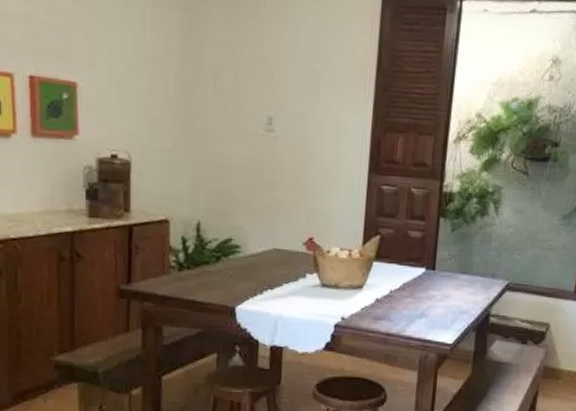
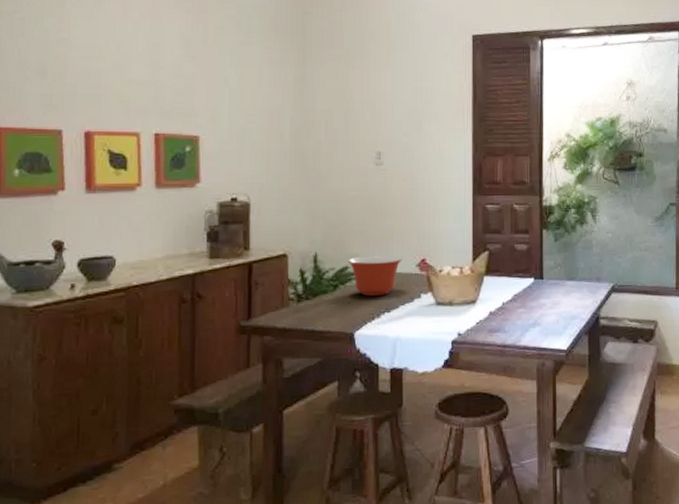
mixing bowl: none [232,229,290,272] -> present [348,255,403,296]

